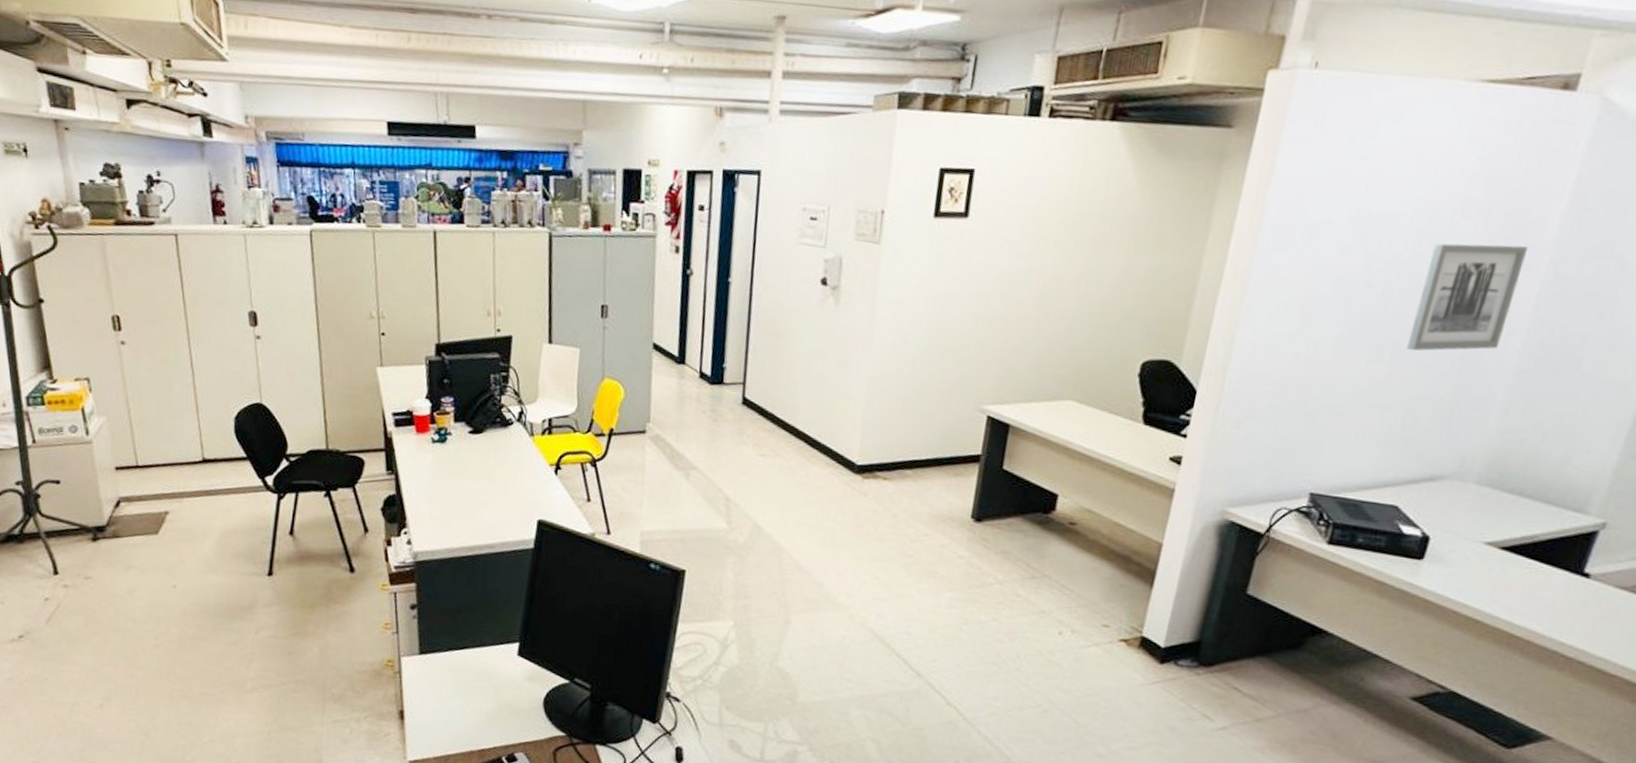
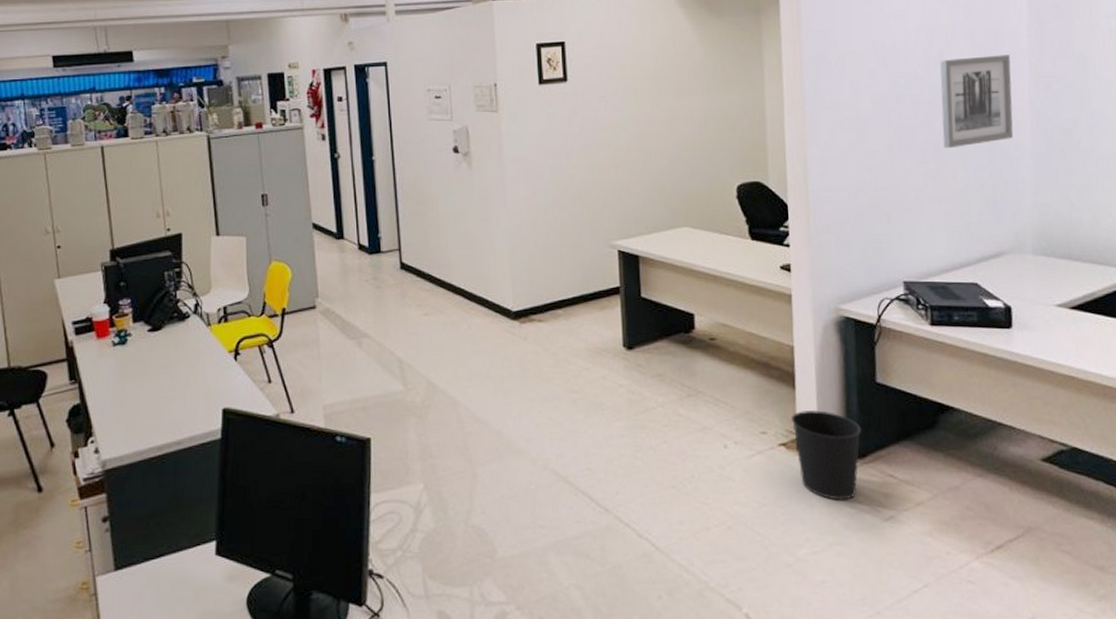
wastebasket: none [1135,610,1216,704] -> present [790,409,861,500]

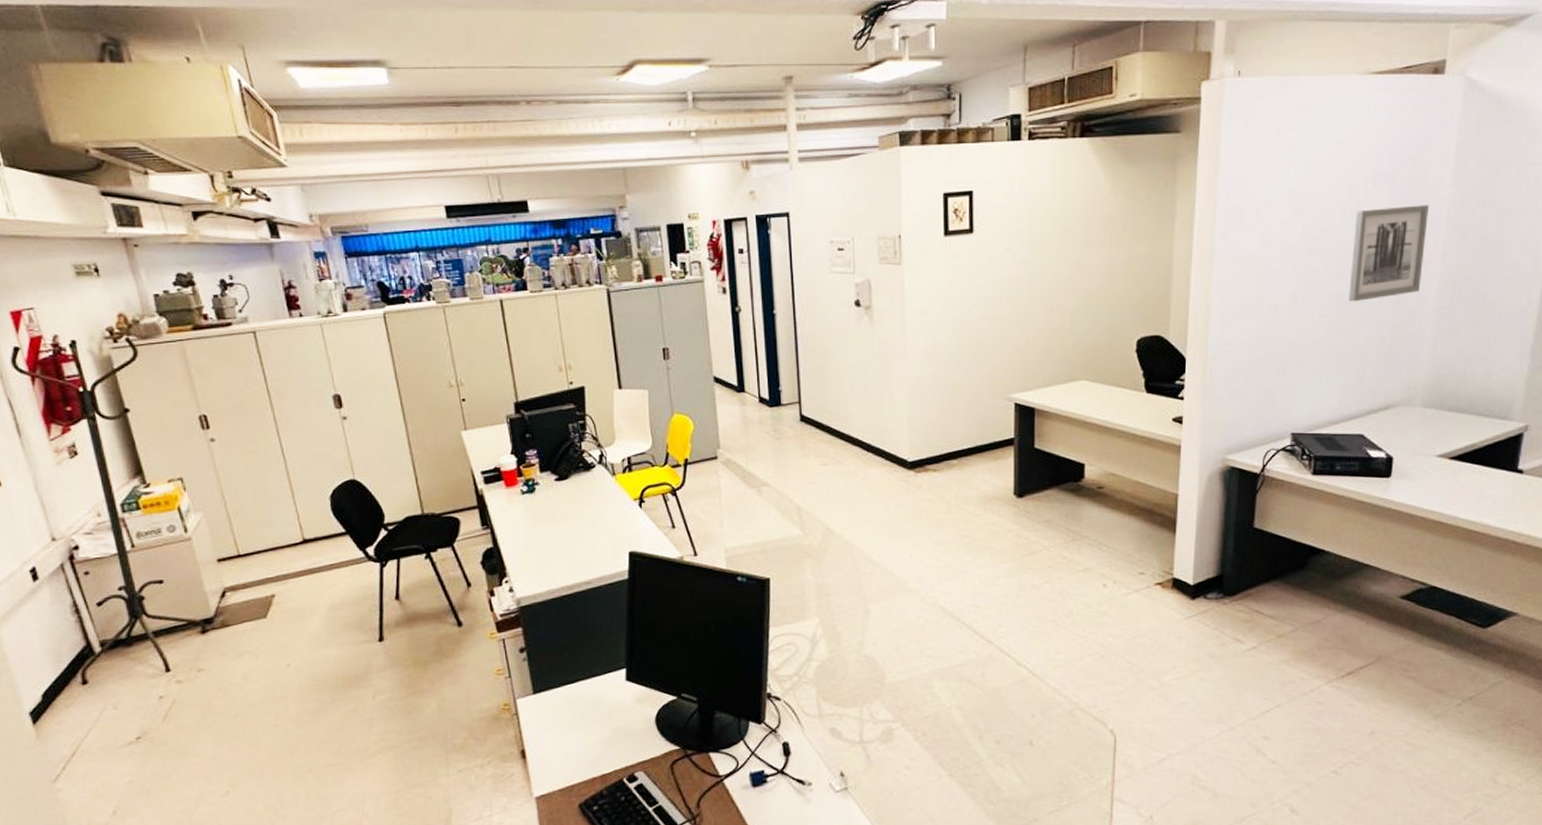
wastebasket: present [790,409,861,500] -> none [1168,552,1234,633]

